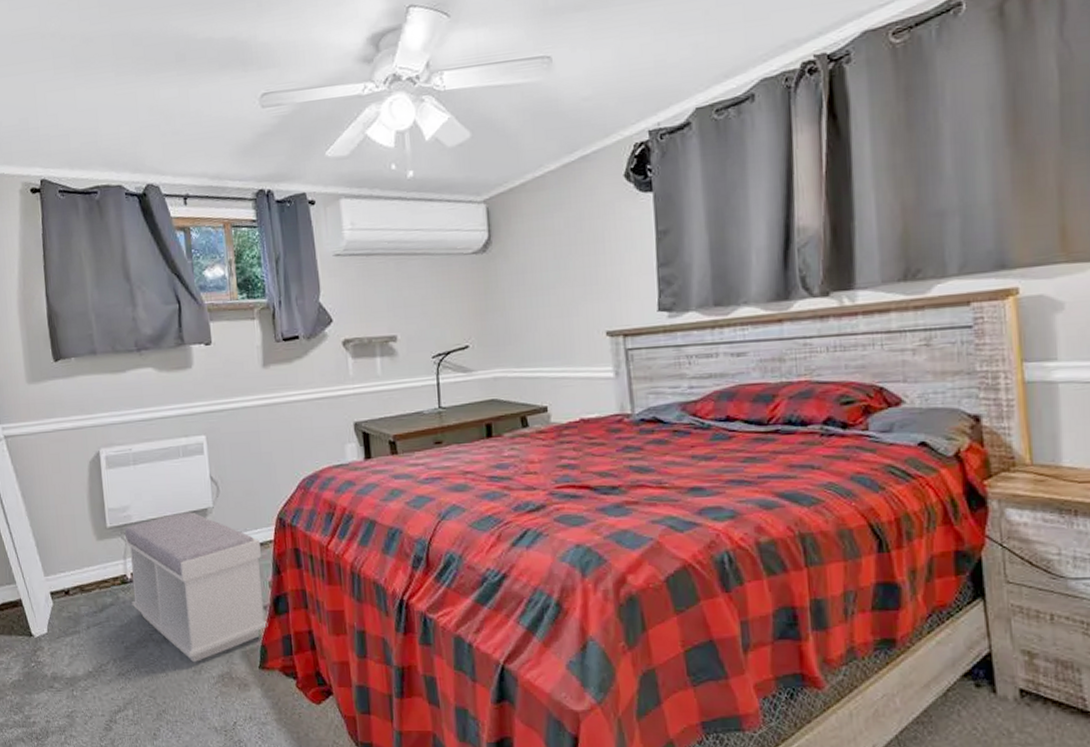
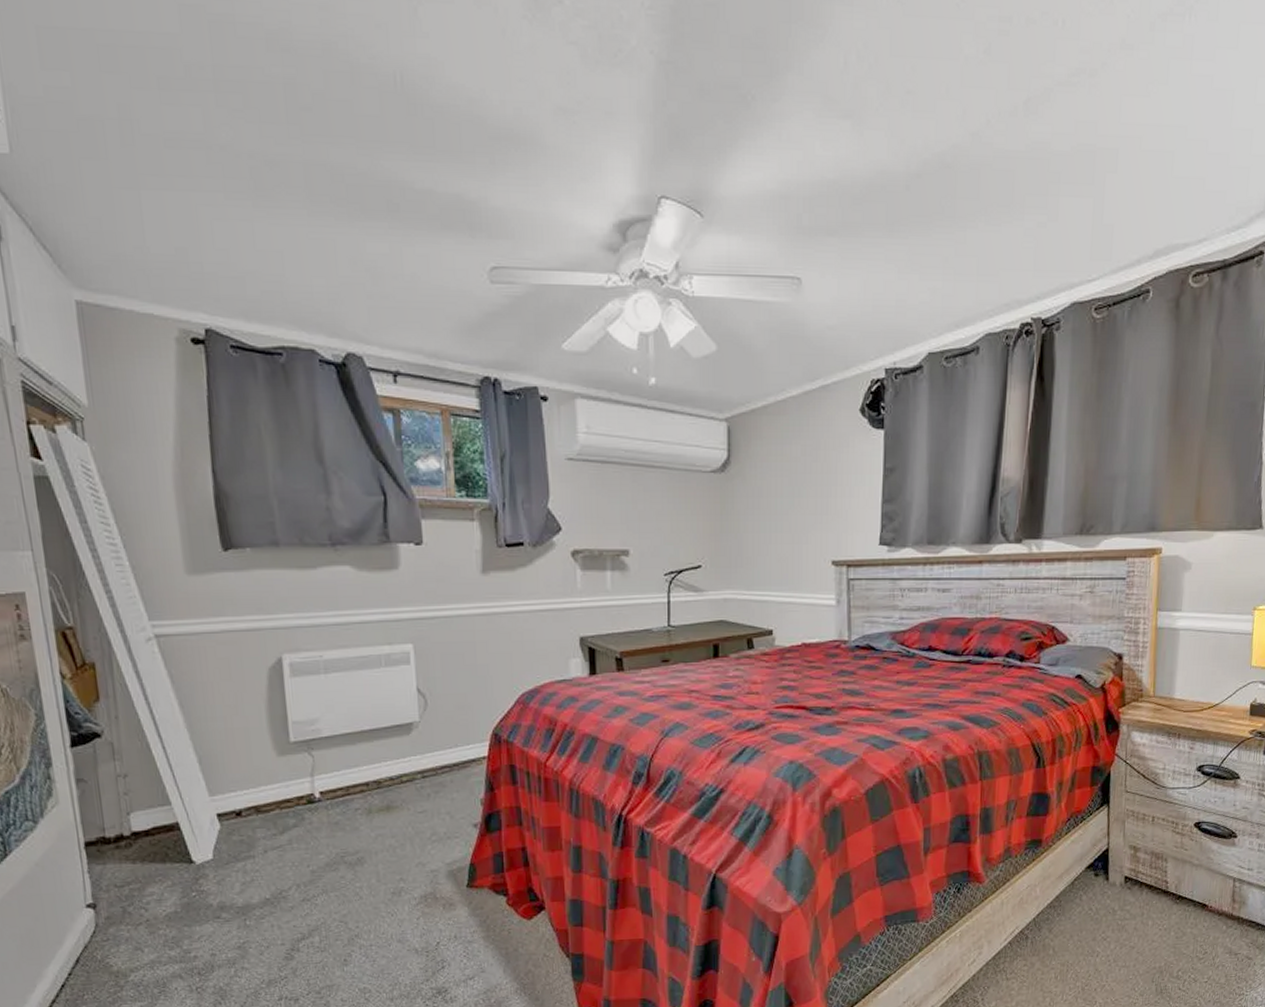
bench: present [124,512,268,663] -> none [312,726,478,885]

